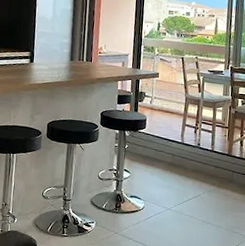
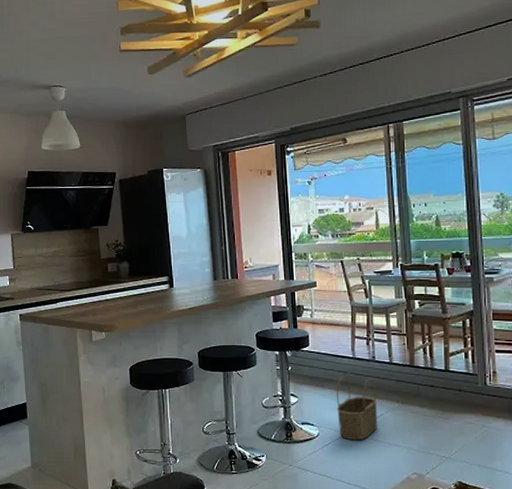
wicker basket: none [162,157,198,216] -> present [336,375,377,441]

